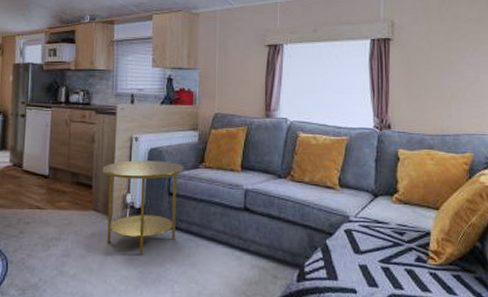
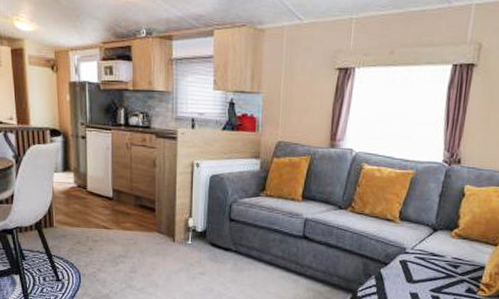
side table: present [102,160,184,255] -> none [164,186,245,275]

